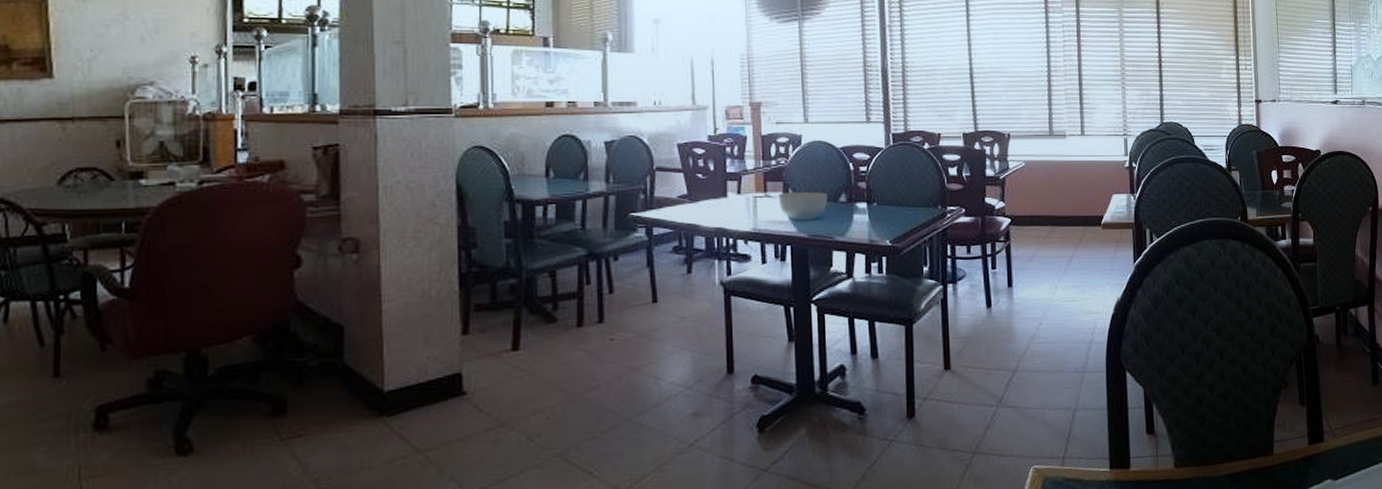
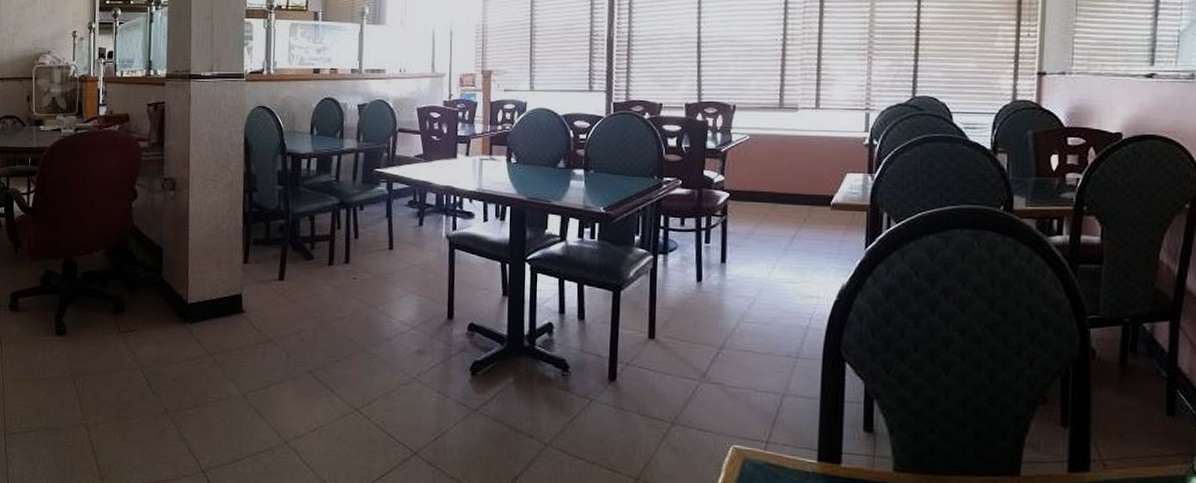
bowl: present [778,191,828,221] -> none [501,155,547,184]

